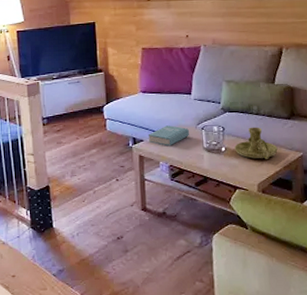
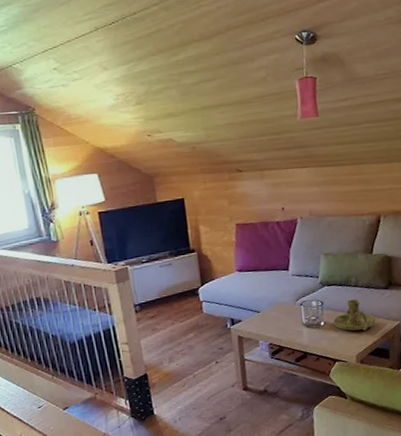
book: present [148,125,189,147] -> none [246,303,288,325]

